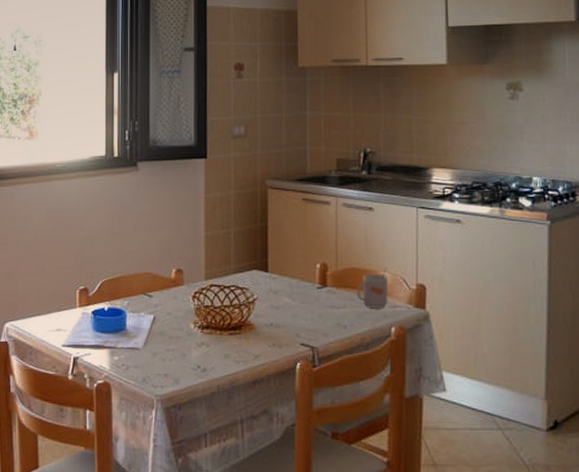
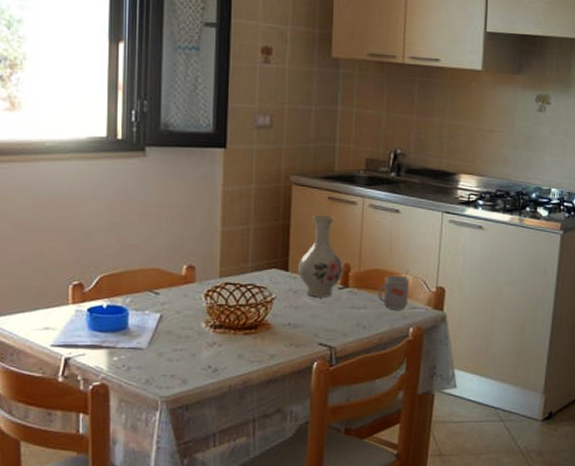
vase: none [277,216,321,297] -> present [298,215,343,297]

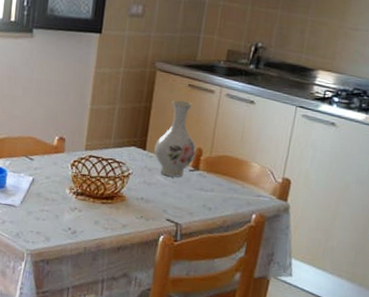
mug: present [378,269,410,310] -> none [225,158,258,197]

